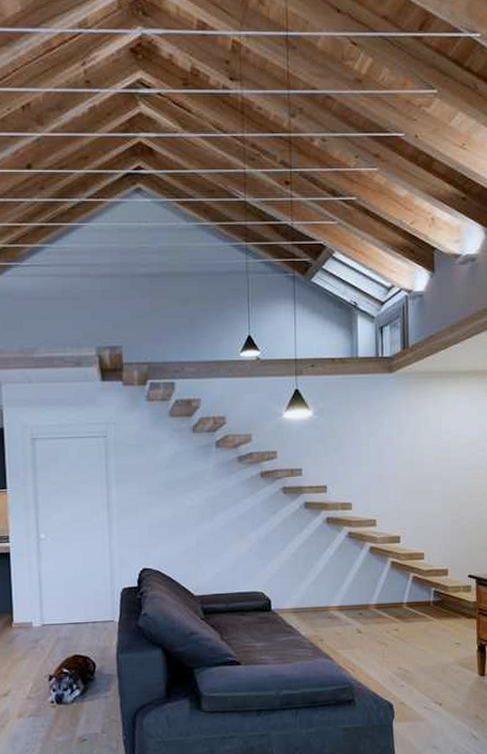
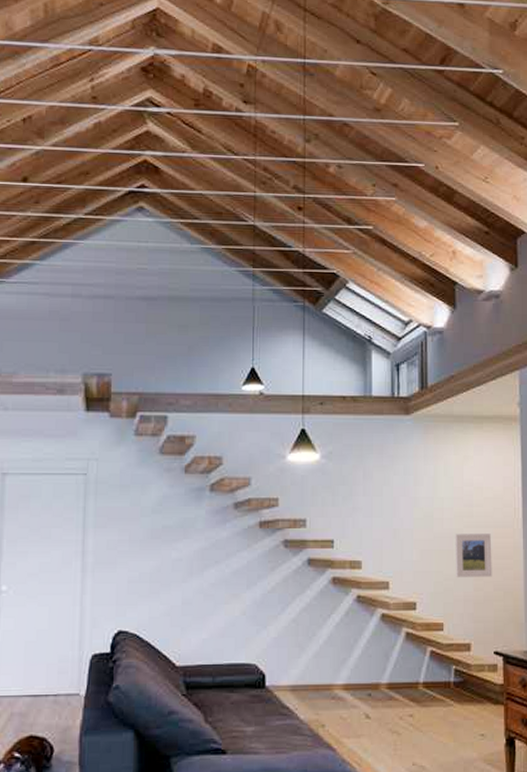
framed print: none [434,475,467,514] -> present [455,534,492,577]

